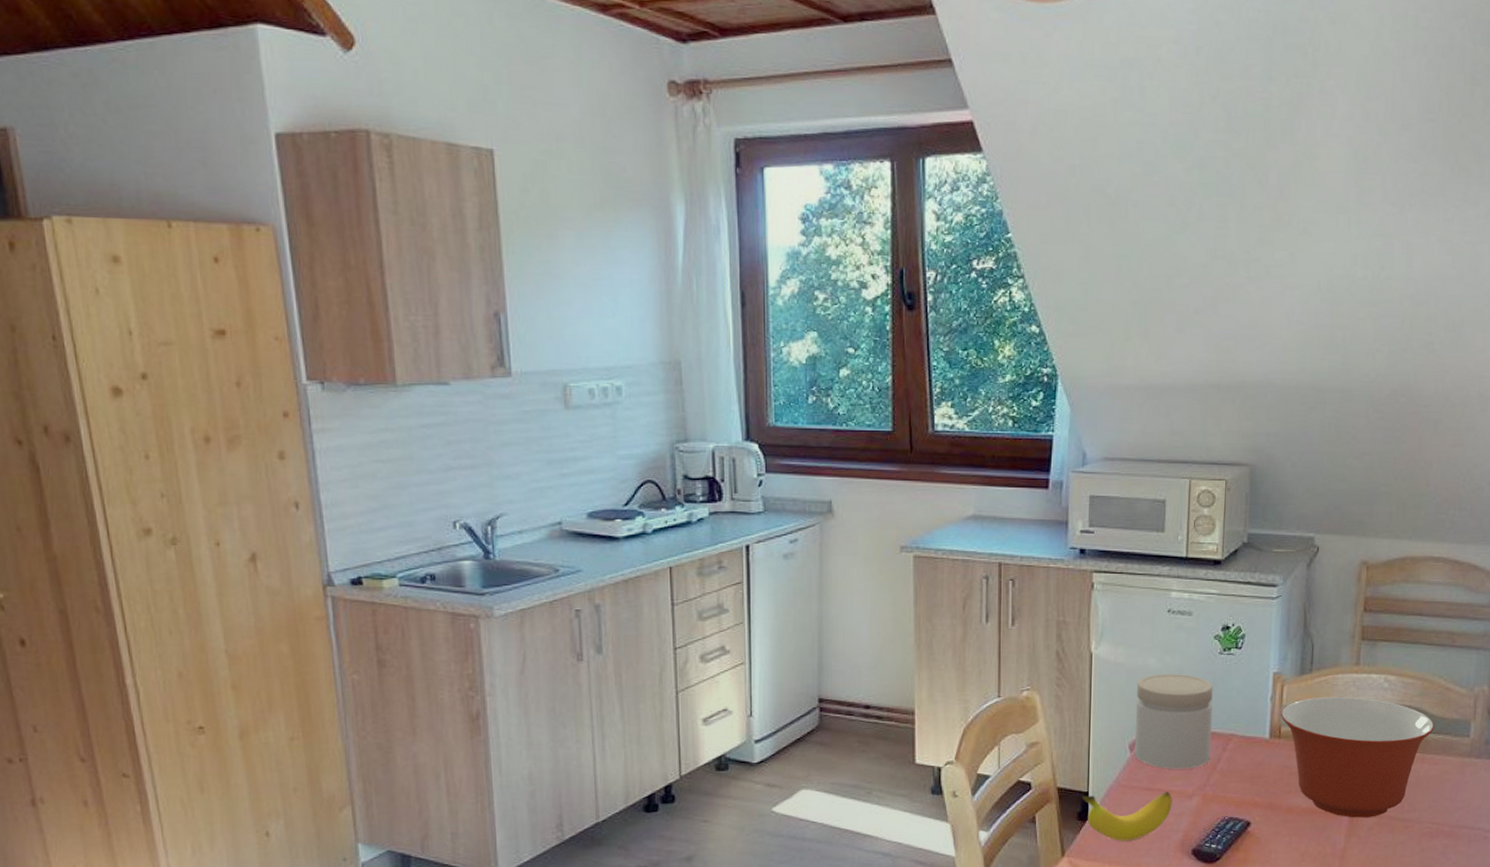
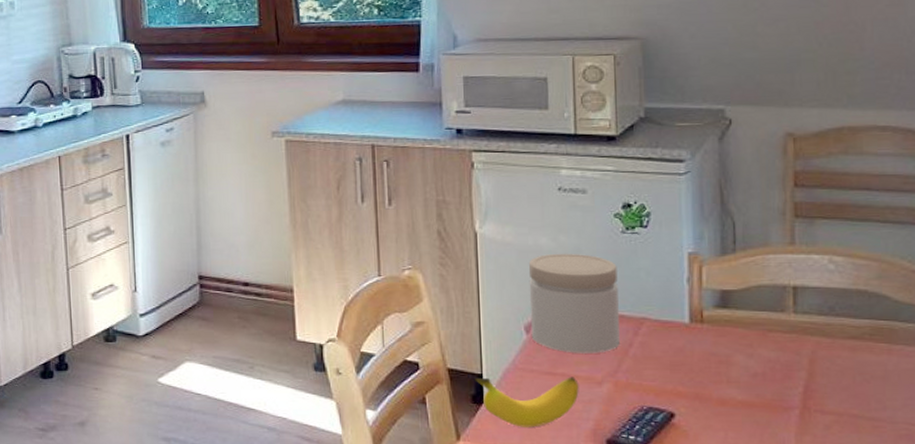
mixing bowl: present [1280,697,1435,818] -> none [701,280,902,414]

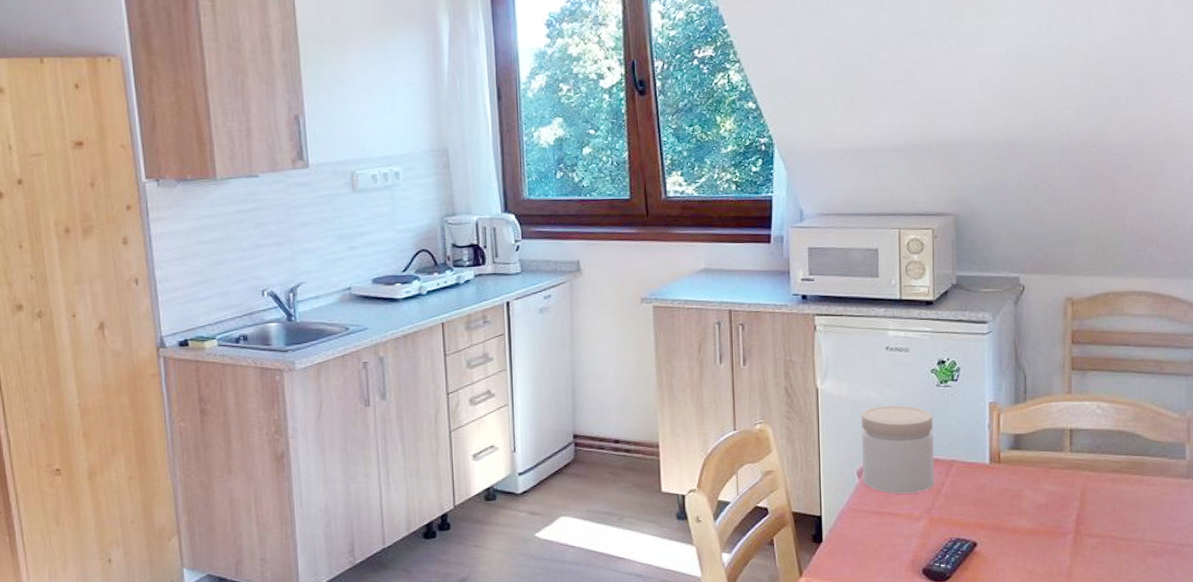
banana: present [475,377,579,427] -> none [815,515,901,562]

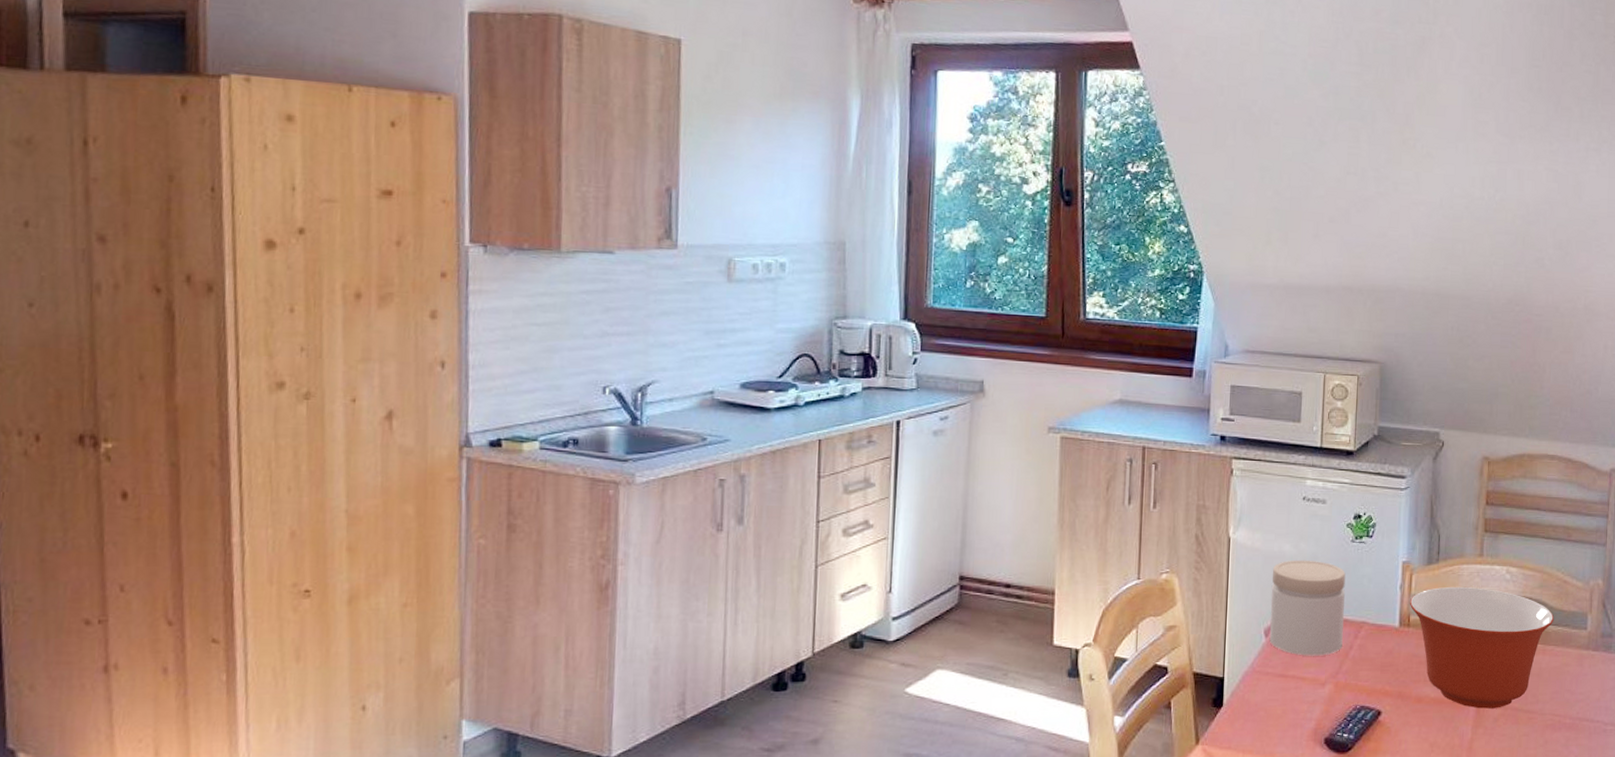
mixing bowl: none [998,423,1150,538] -> present [1409,587,1554,709]

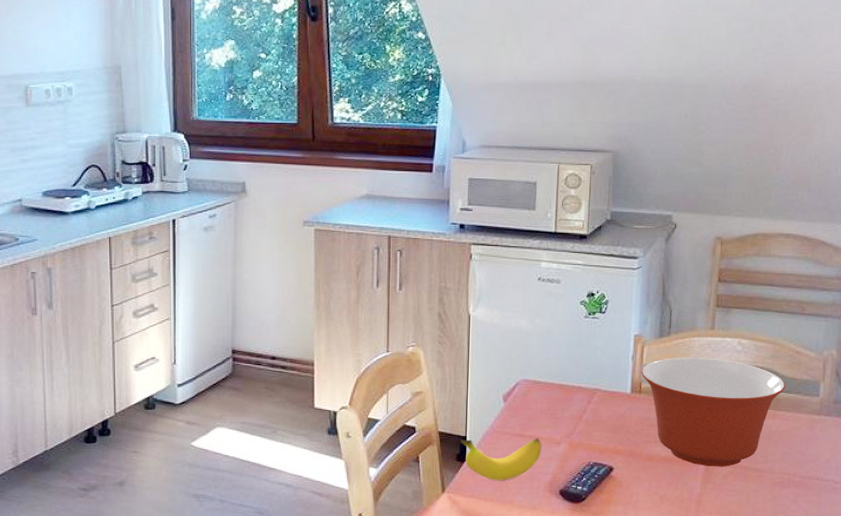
banana: none [1217,678,1306,729] -> present [460,438,542,481]
jar: present [1269,559,1346,656] -> none [507,334,579,419]

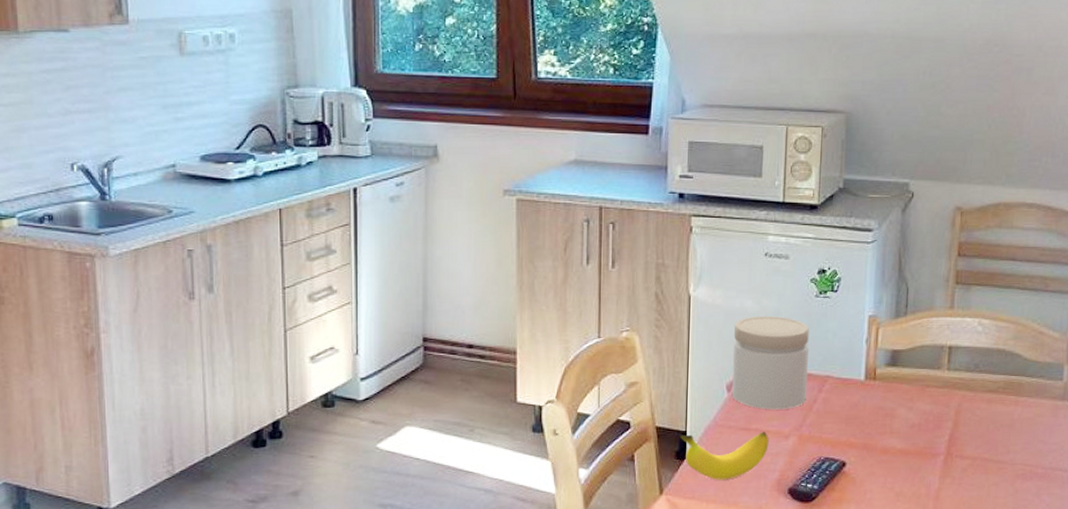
jar: none [507,334,579,419] -> present [731,315,809,410]
mixing bowl: present [641,358,786,467] -> none [875,340,1028,459]

